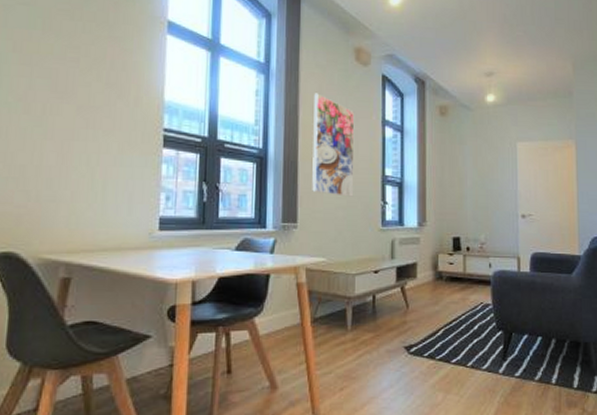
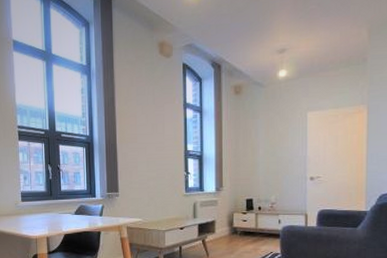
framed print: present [312,93,355,197] -> none [127,86,162,170]

